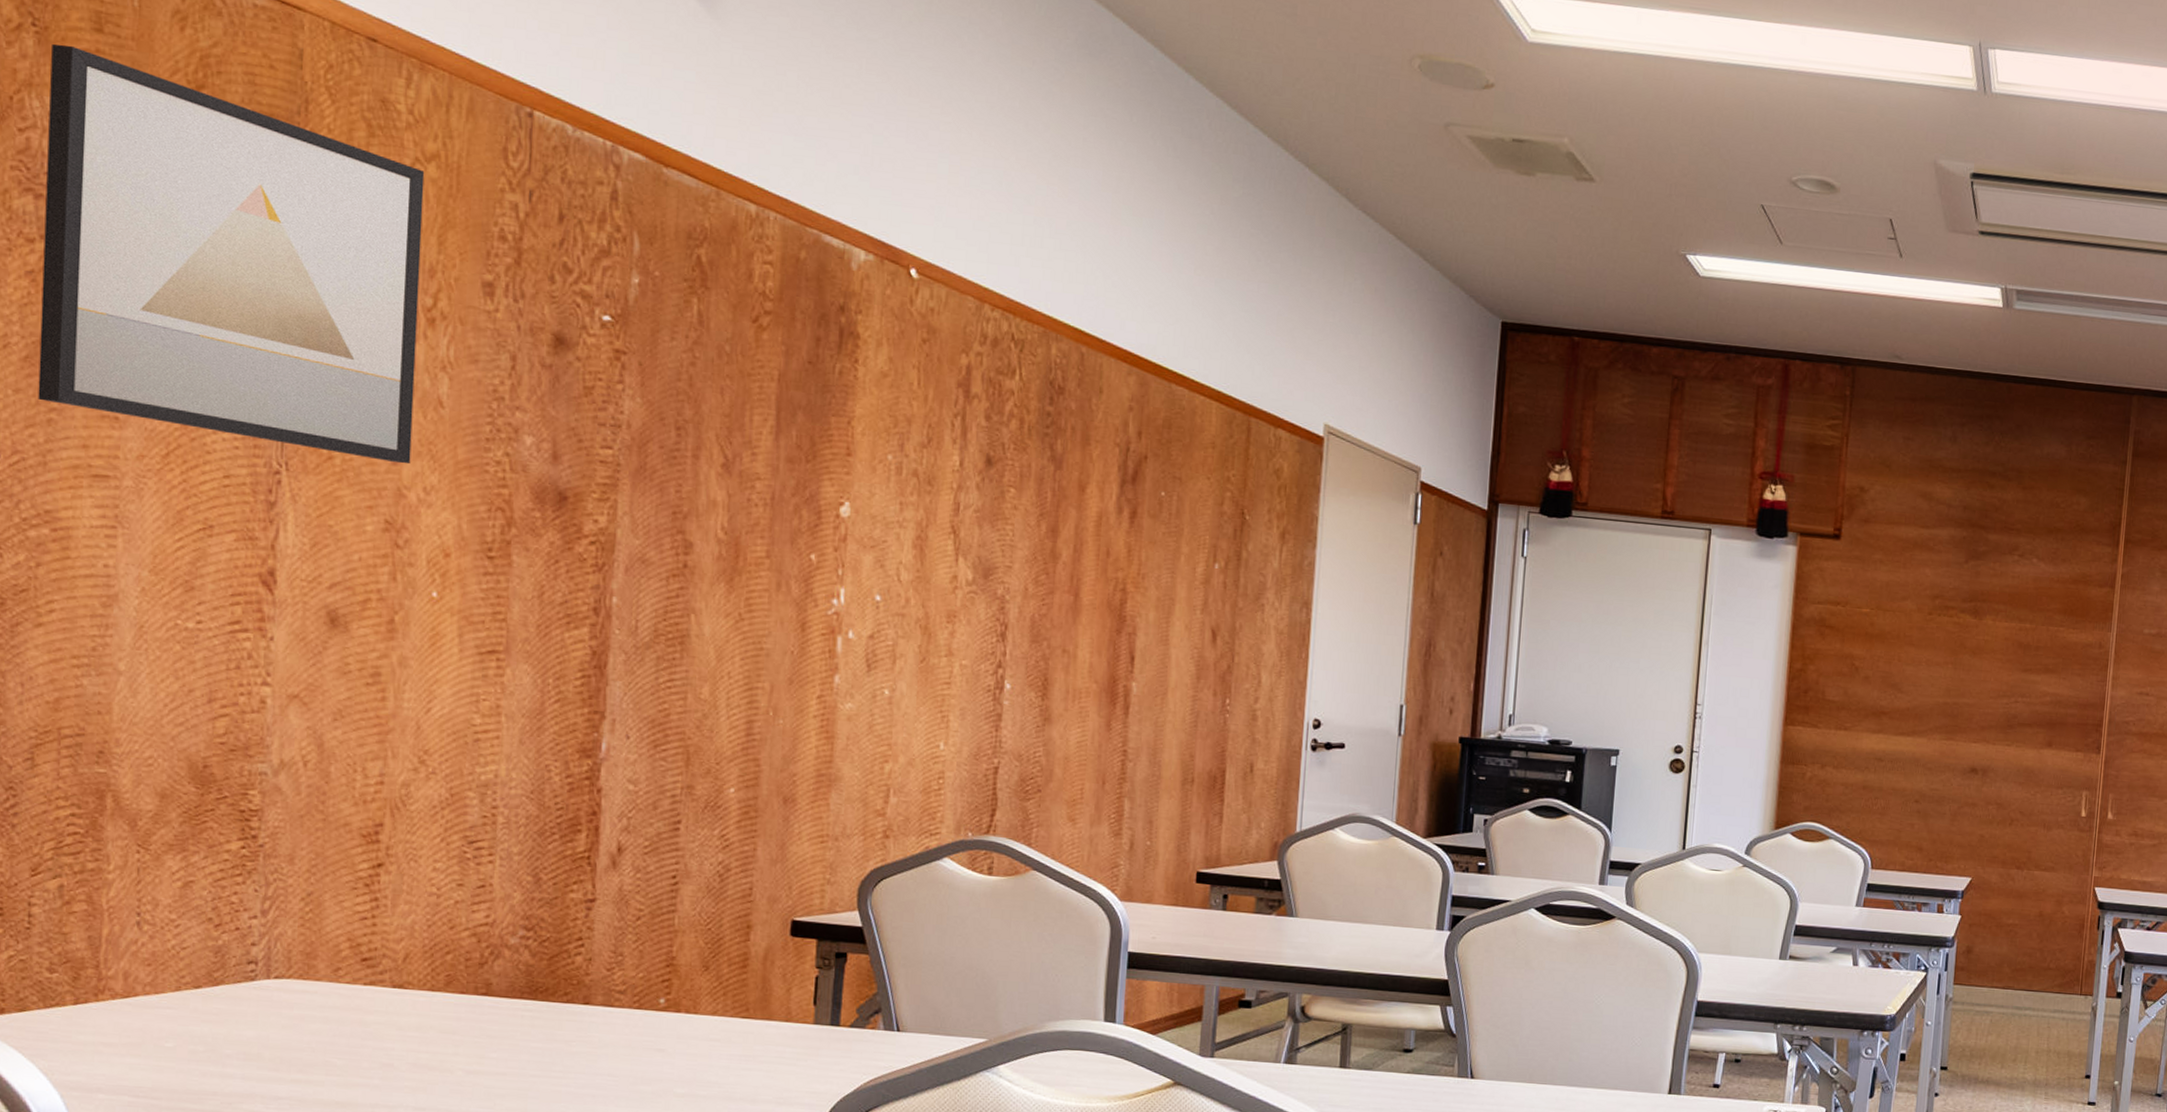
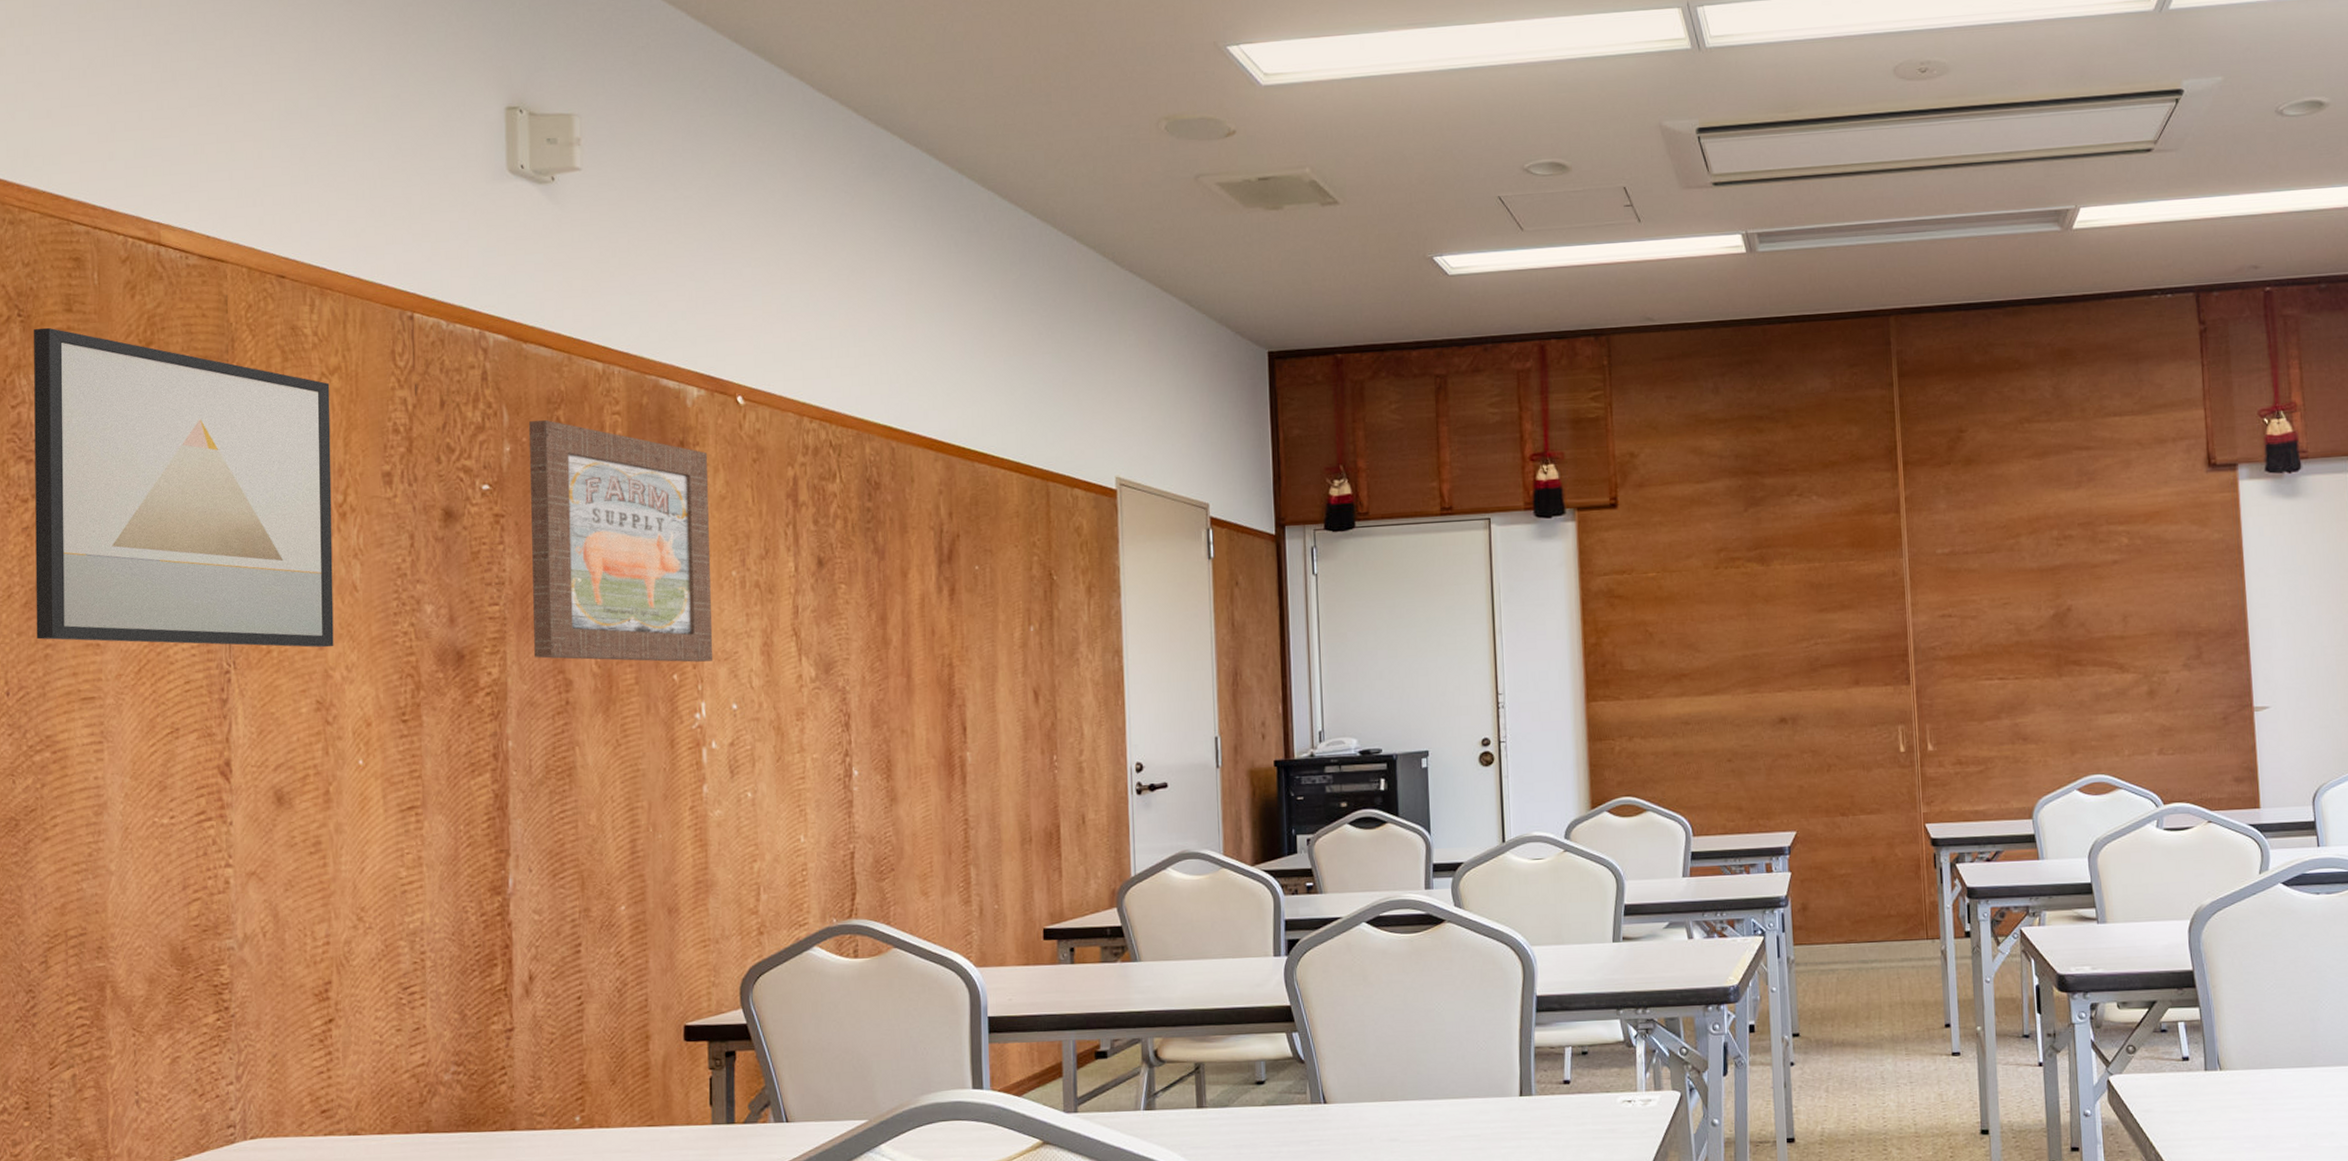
wall art: none [649,255,871,546] -> present [528,420,713,663]

